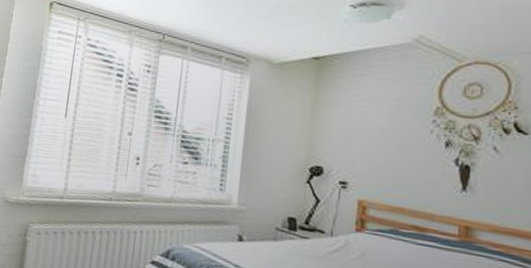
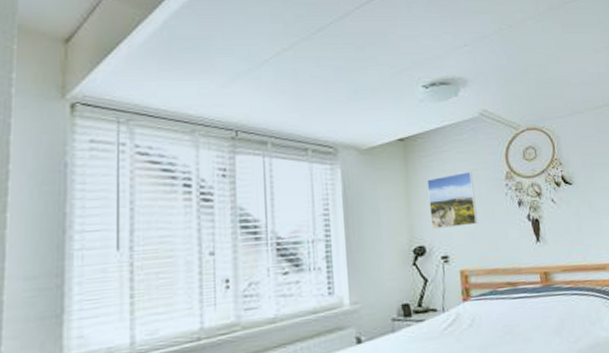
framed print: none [333,99,392,158] -> present [426,170,478,230]

